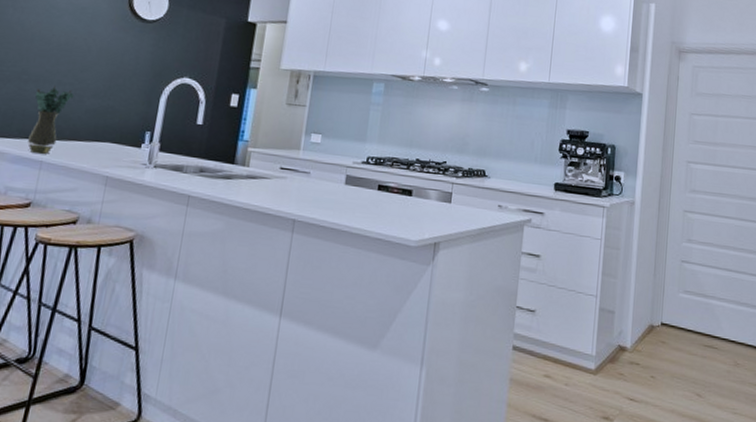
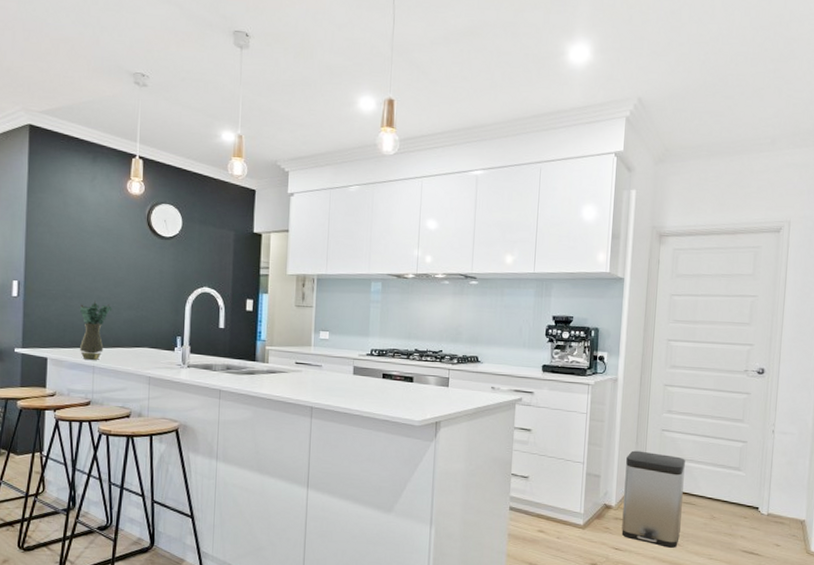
pedal bin: none [637,283,706,400] -> present [621,450,685,548]

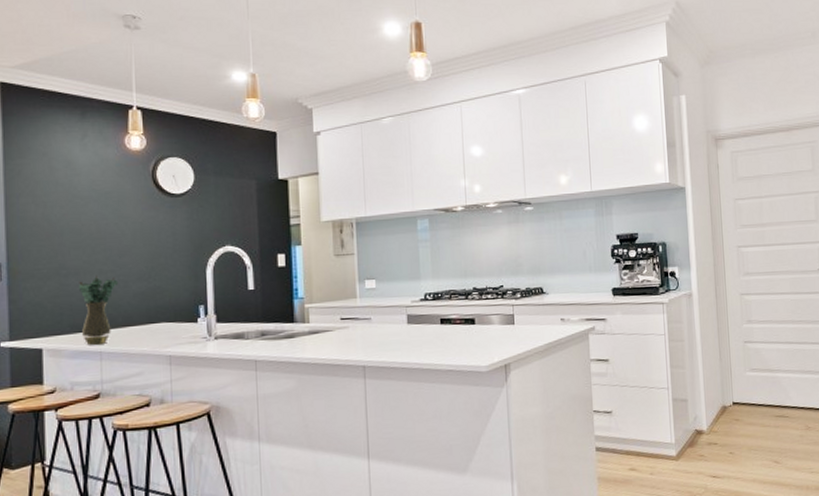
pedal bin: present [621,450,685,548] -> none [712,367,777,467]

